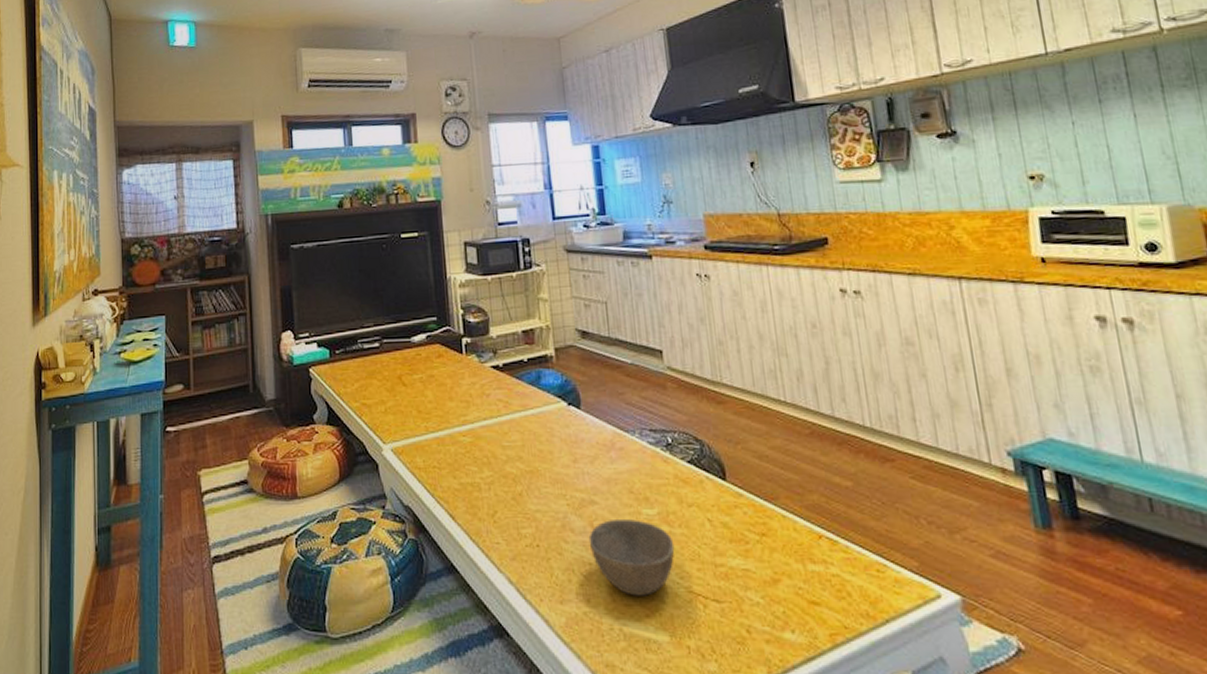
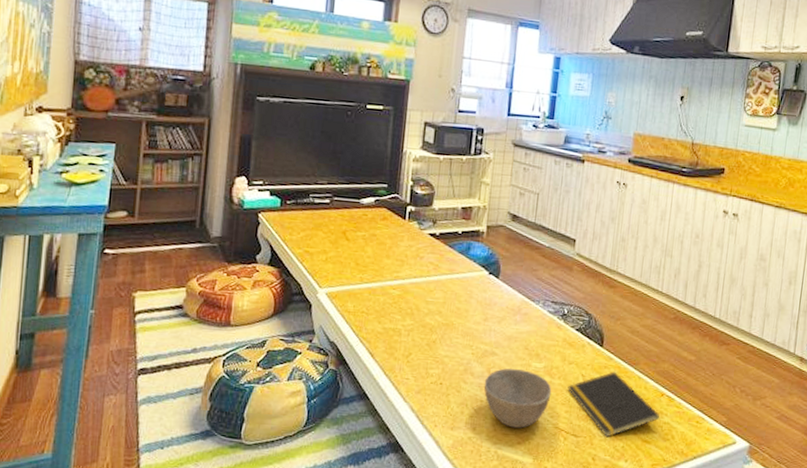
notepad: none [693,511,825,601] -> present [568,371,660,438]

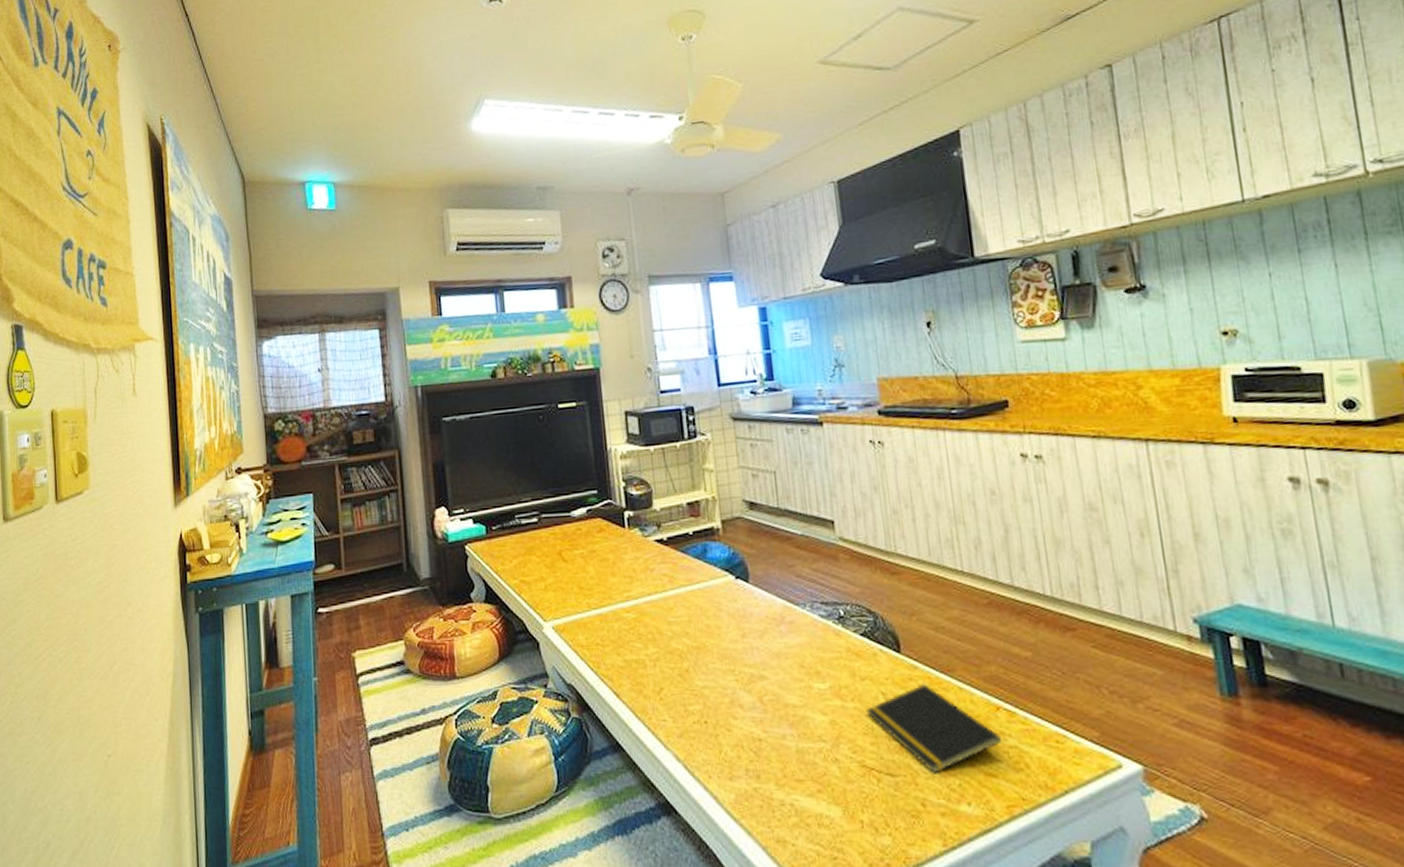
bowl: present [484,368,552,428] -> none [758,694,848,771]

